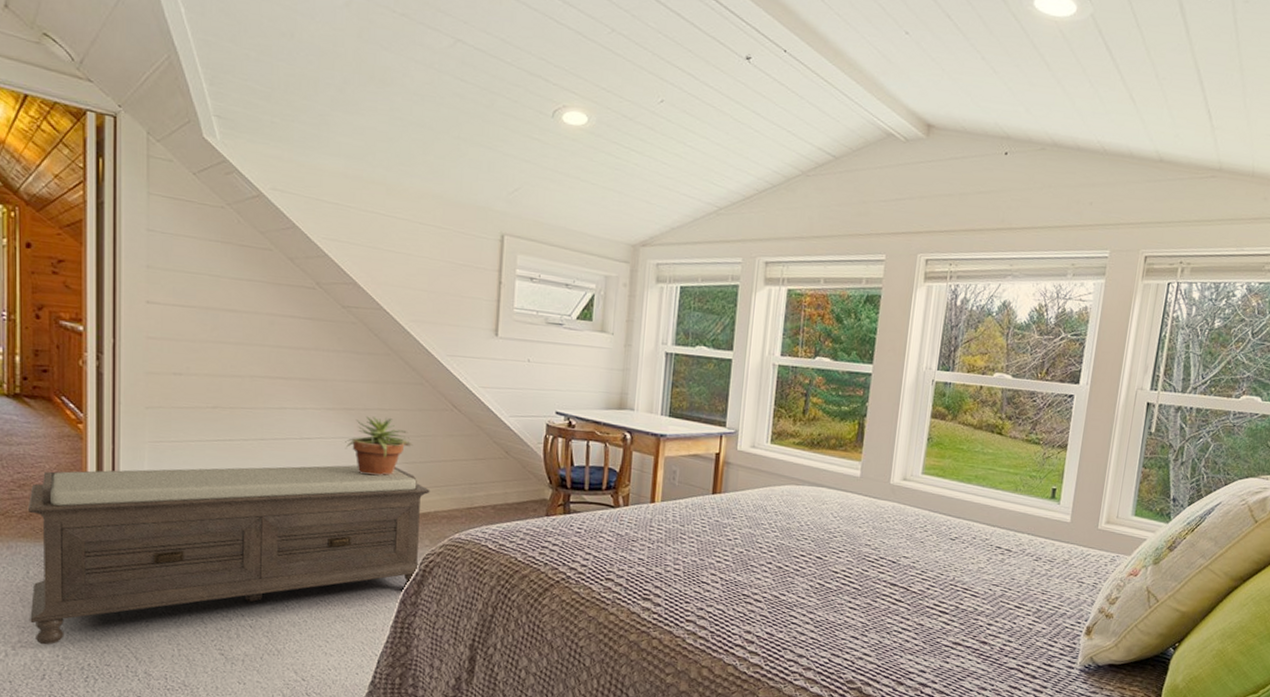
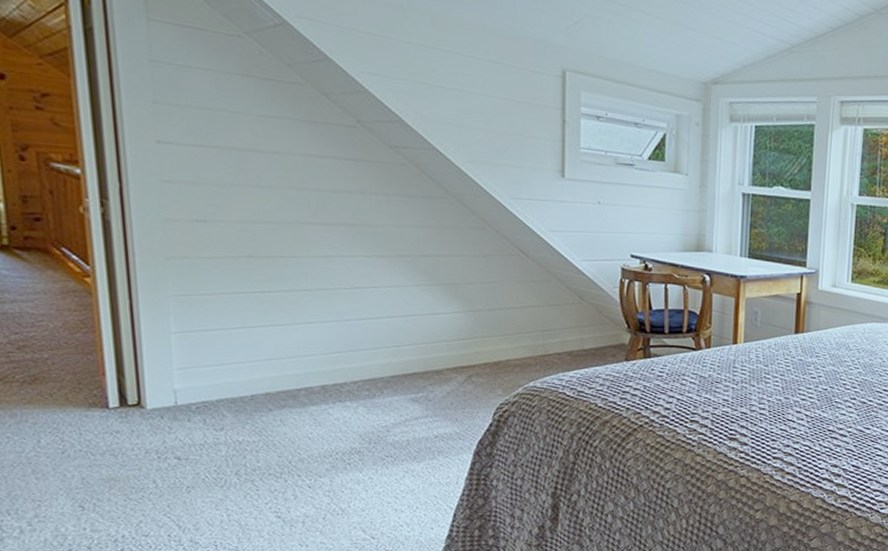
bench: present [28,465,430,645] -> none [32,315,500,519]
potted plant: present [345,416,413,476] -> none [402,263,479,325]

